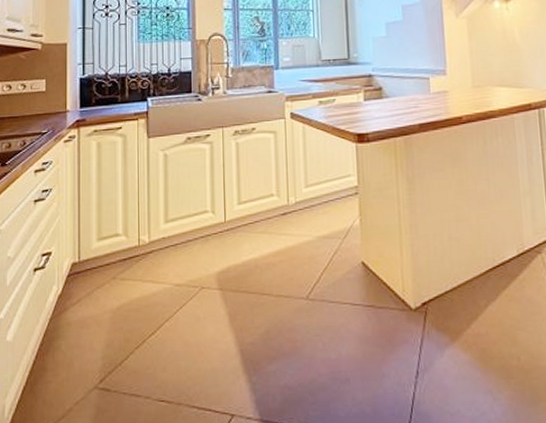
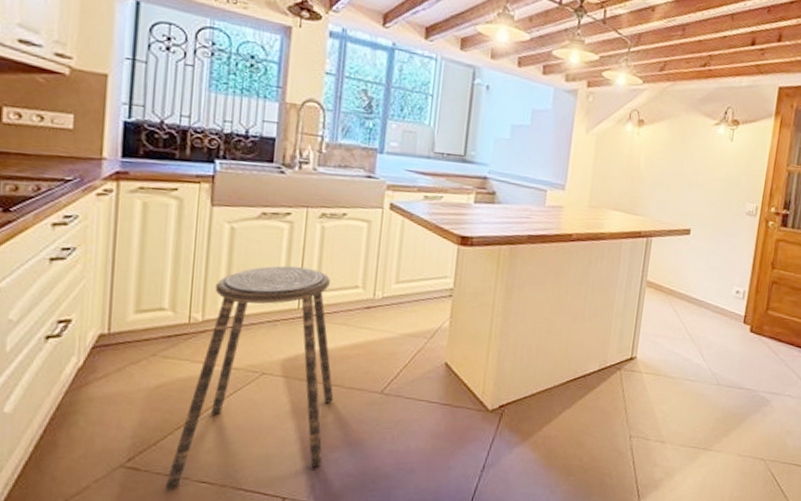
stool: none [131,182,265,409] -> present [165,266,334,489]

